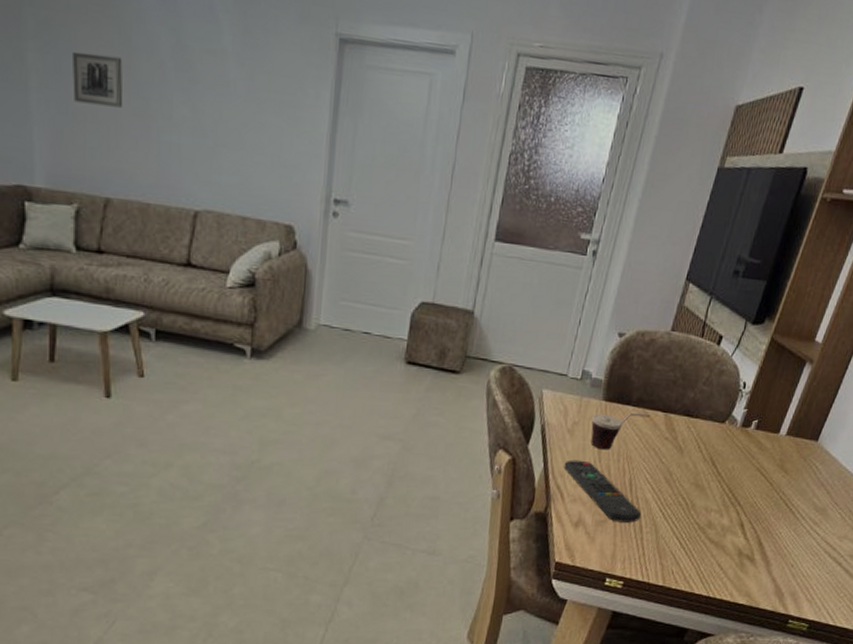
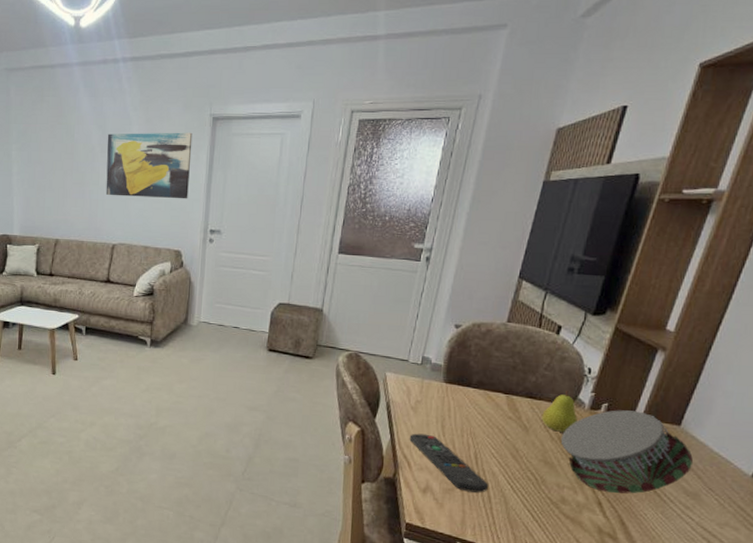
wall art: present [73,51,123,108] -> none [38,147,68,180]
wall art: none [183,43,311,154] -> present [105,132,193,199]
cup: present [591,413,651,450] -> none [434,394,492,426]
fruit: none [696,406,730,452] -> present [541,390,577,432]
drum: none [712,426,825,513] -> present [560,410,694,494]

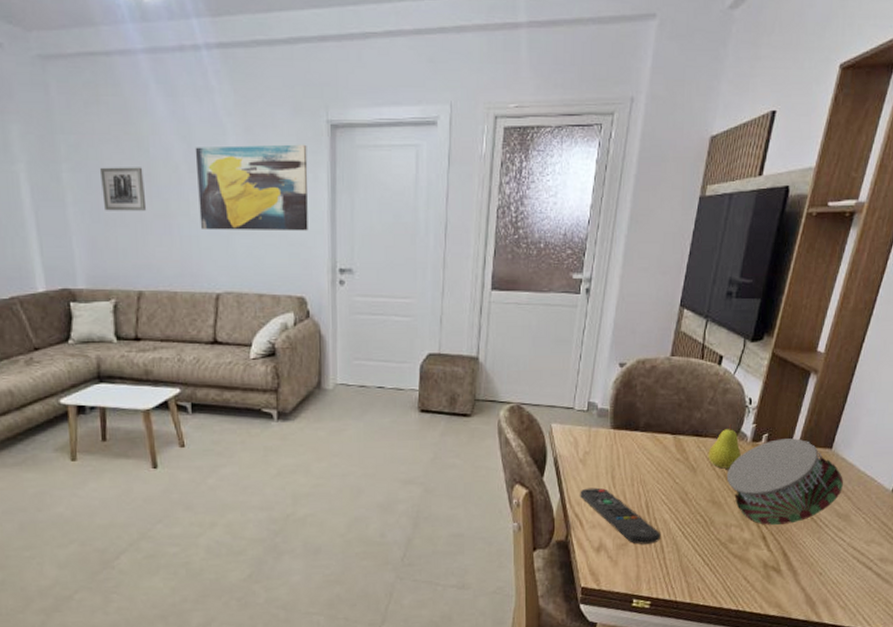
wall art: none [38,147,68,180] -> present [101,167,147,211]

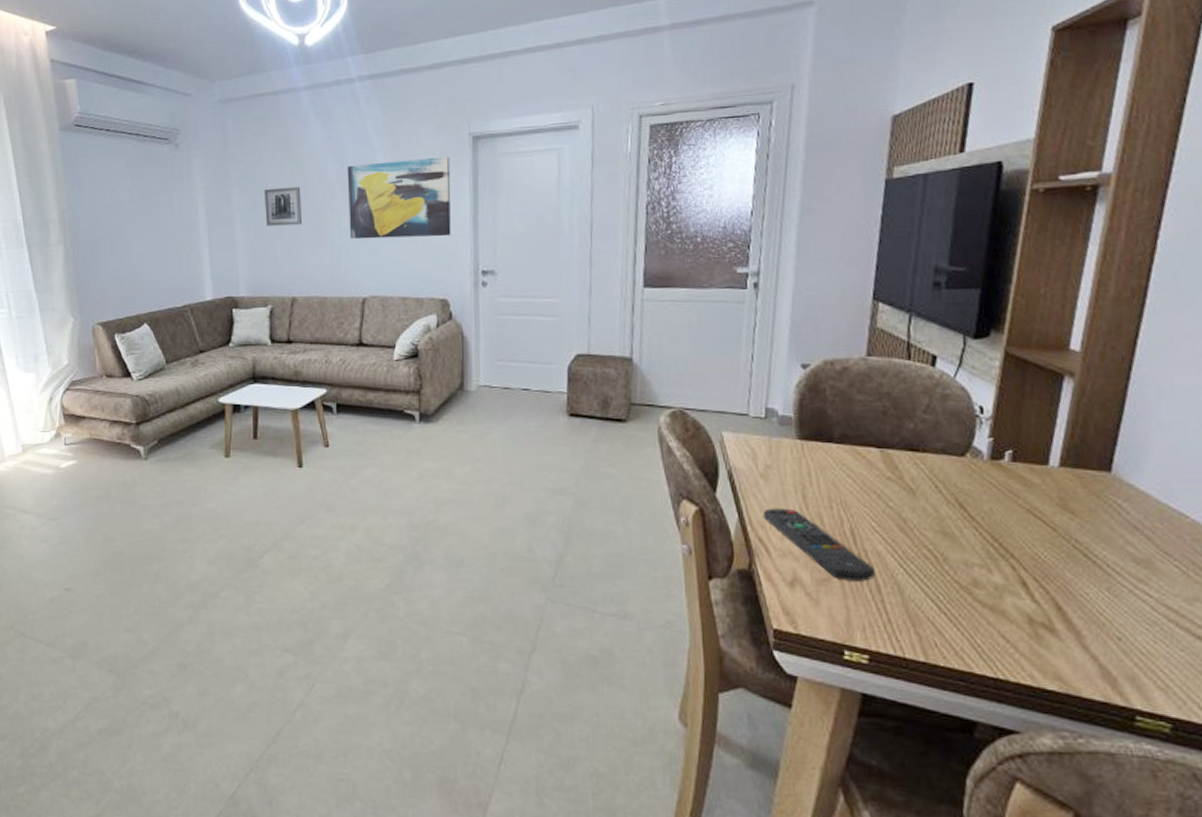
fruit: present [708,424,741,469] -> none [929,437,976,492]
drum: present [726,438,844,525] -> none [958,457,1137,568]

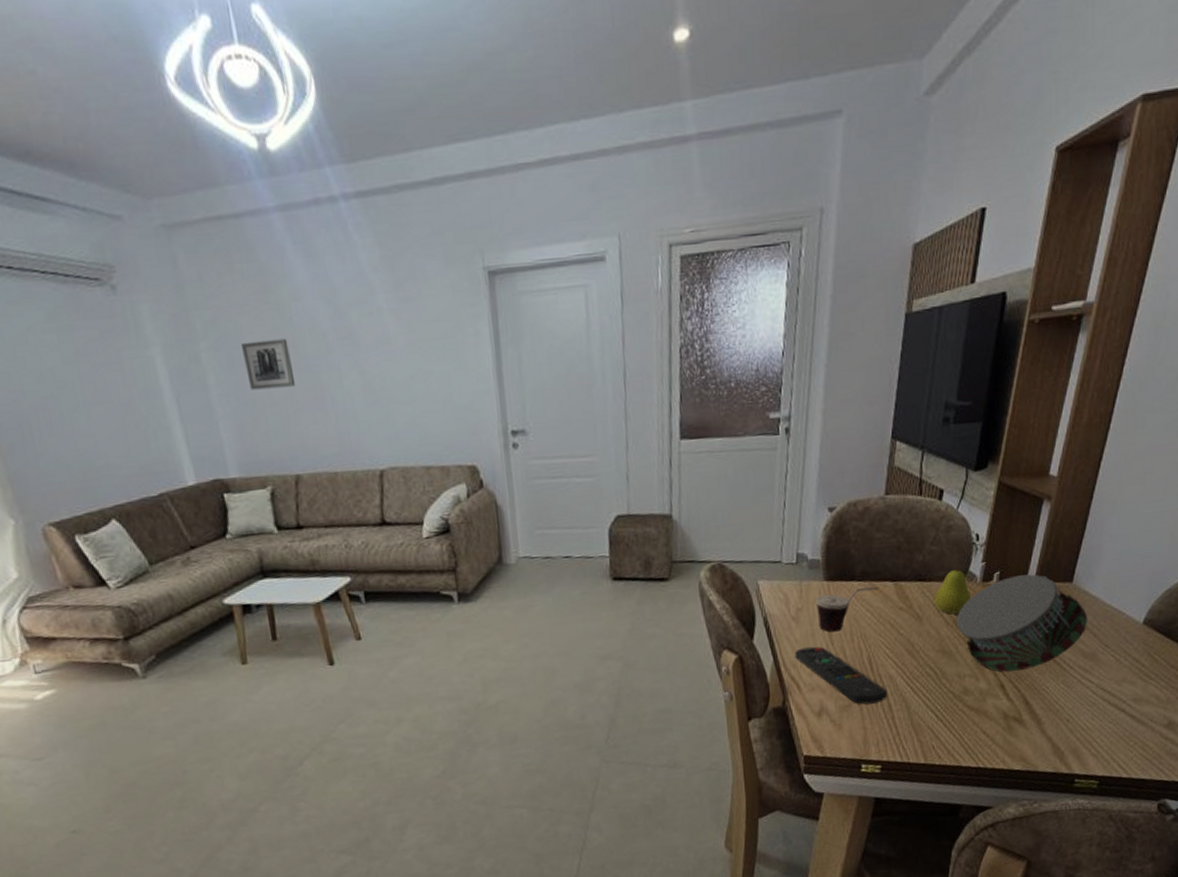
wall art: present [347,156,451,240] -> none [341,296,474,402]
cup: none [788,452,862,495] -> present [816,587,879,632]
fruit: none [929,437,976,492] -> present [934,564,971,615]
drum: none [958,457,1137,568] -> present [956,574,1088,672]

